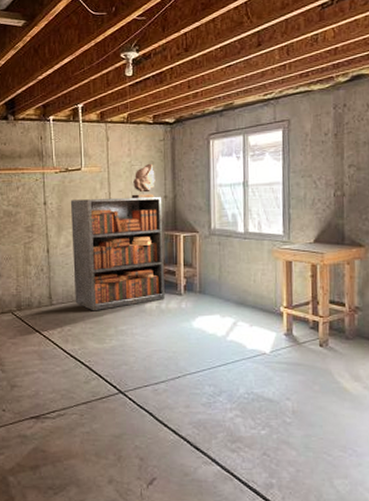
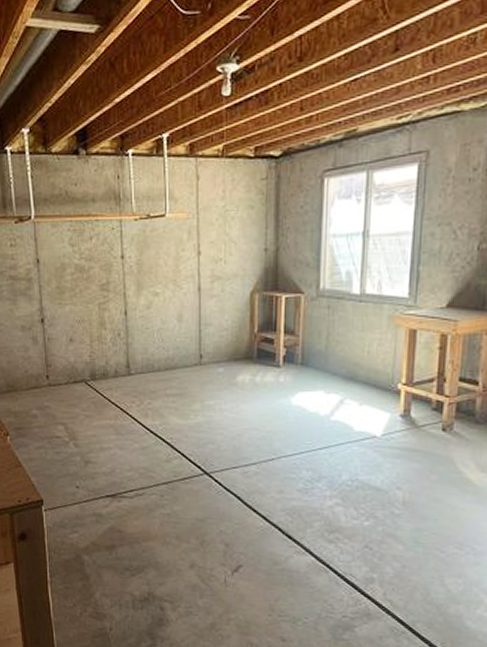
bookcase: present [70,196,165,311] -> none [152,249,262,383]
sculpture bust: present [131,163,155,198] -> none [224,208,254,251]

